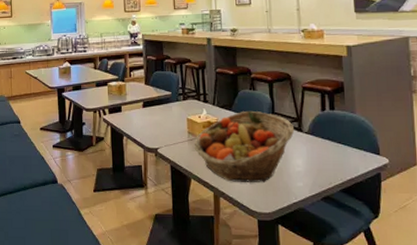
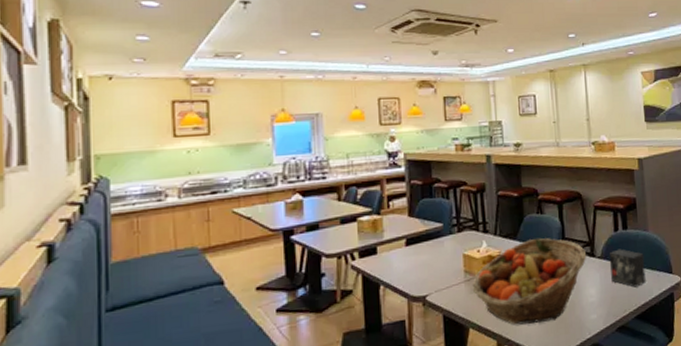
small box: none [315,127,352,163] -> present [608,249,646,288]

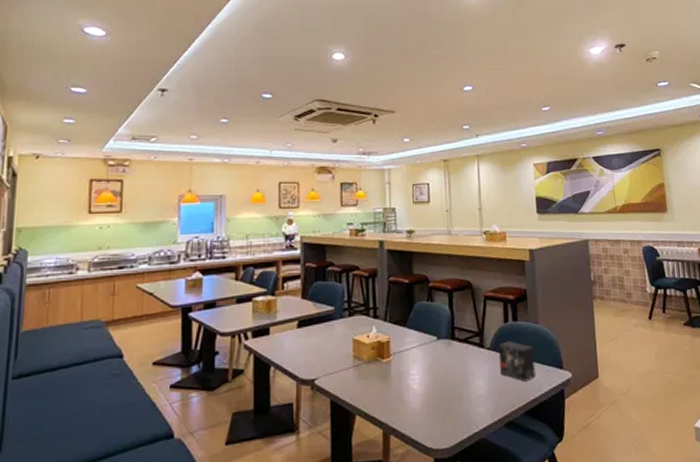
fruit basket: present [472,237,587,325] -> none [360,325,476,414]

